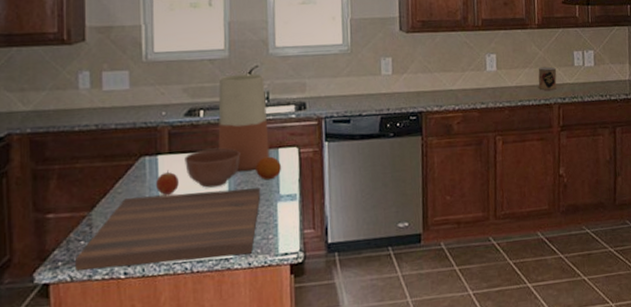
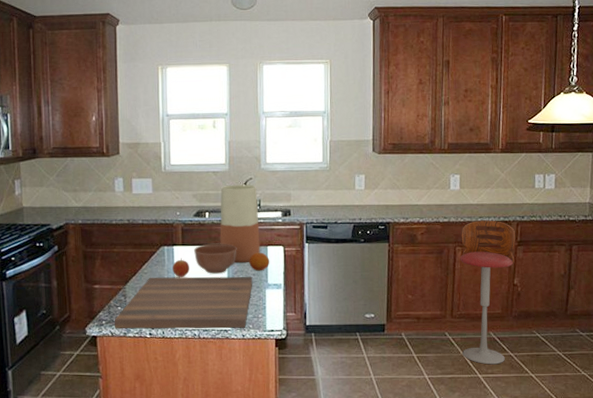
bar stool: none [500,103,559,271] -> present [460,220,515,365]
tin can: present [538,66,557,91] -> none [498,187,517,209]

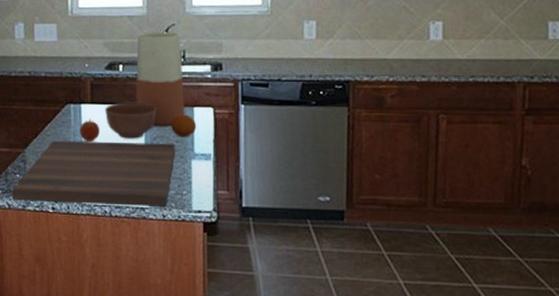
bar stool: present [460,220,515,365] -> none [444,80,522,272]

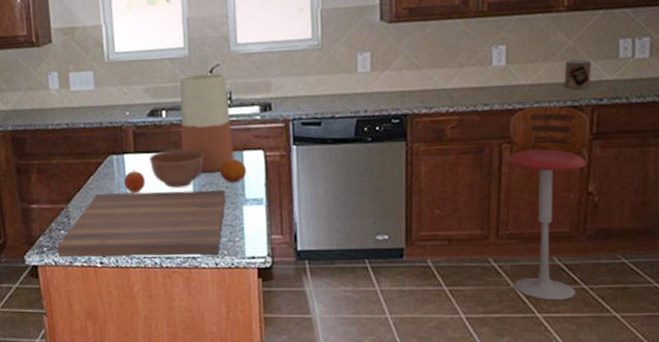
bar stool: none [444,80,522,272] -> present [508,105,590,301]
tin can: none [497,38,523,66] -> present [564,59,592,90]

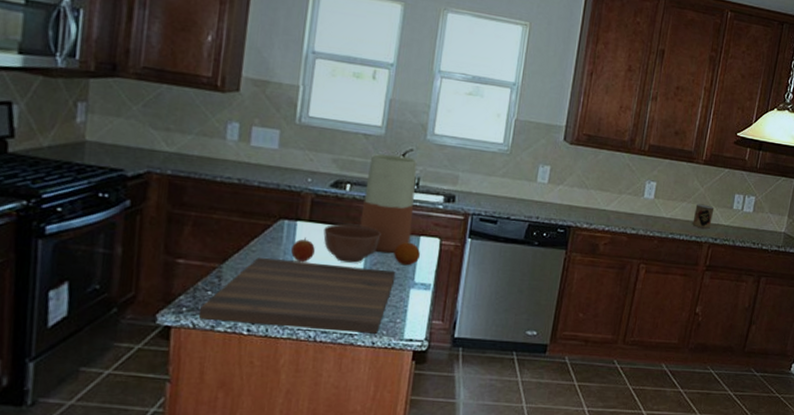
bar stool: present [508,105,590,301] -> none [629,237,705,401]

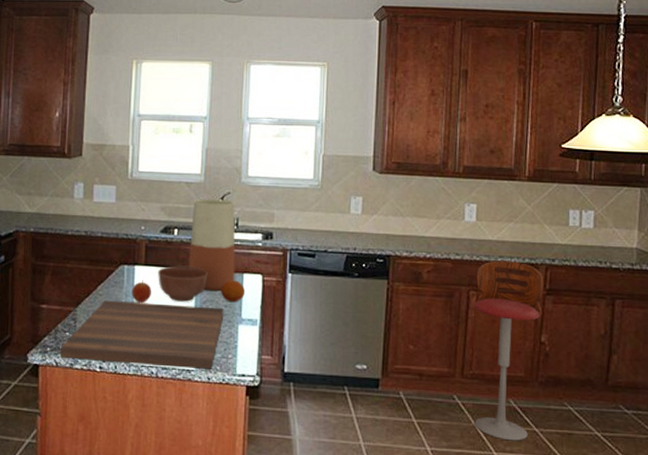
bar stool: none [629,237,705,401] -> present [474,260,543,441]
tin can: present [692,203,715,229] -> none [523,223,547,249]

